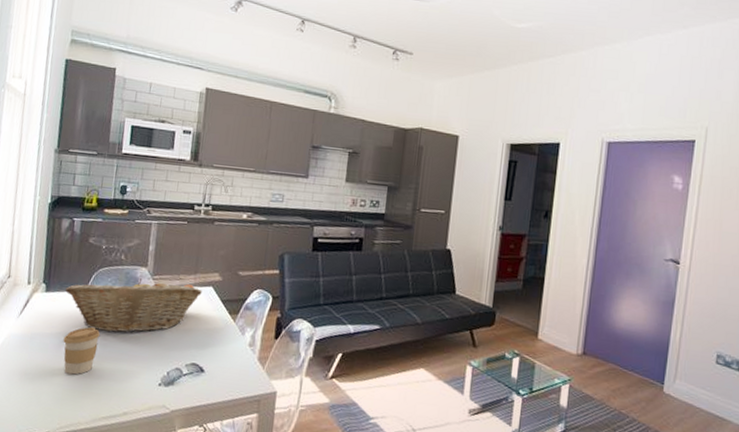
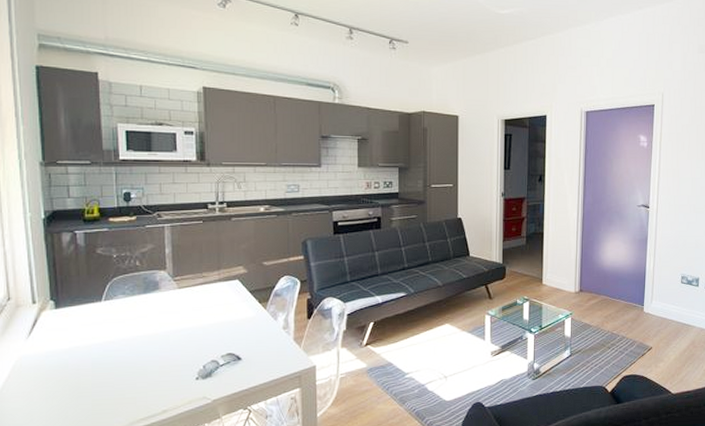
coffee cup: present [63,327,101,375] -> none [84,336,125,385]
fruit basket: present [65,278,202,333] -> none [77,281,228,338]

